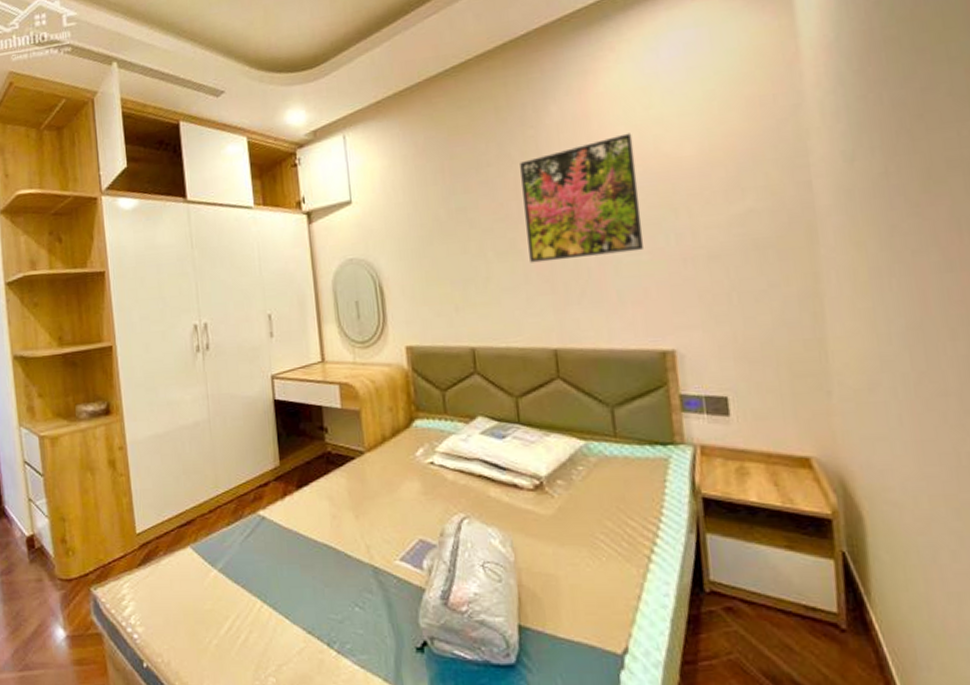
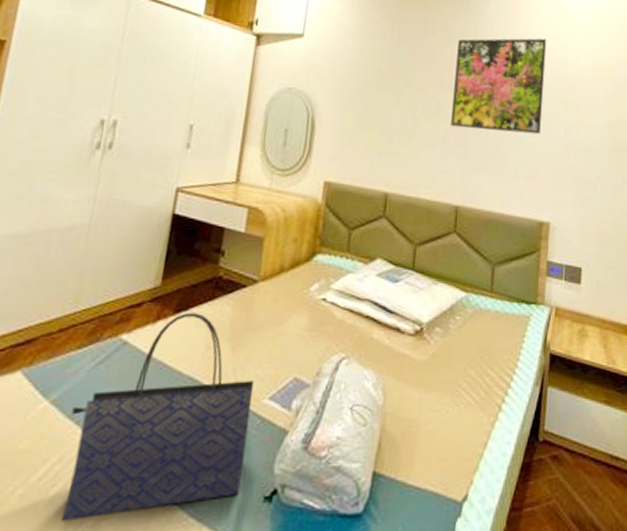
tote bag: none [236,487,392,666] -> present [61,312,255,521]

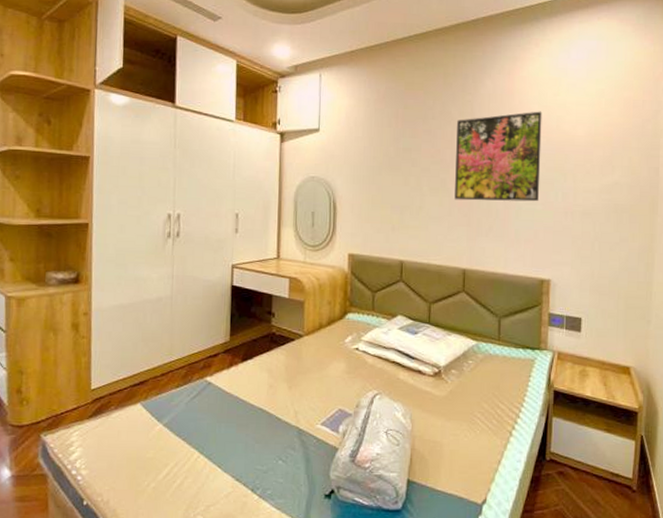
tote bag: present [61,312,255,521] -> none [179,360,309,506]

